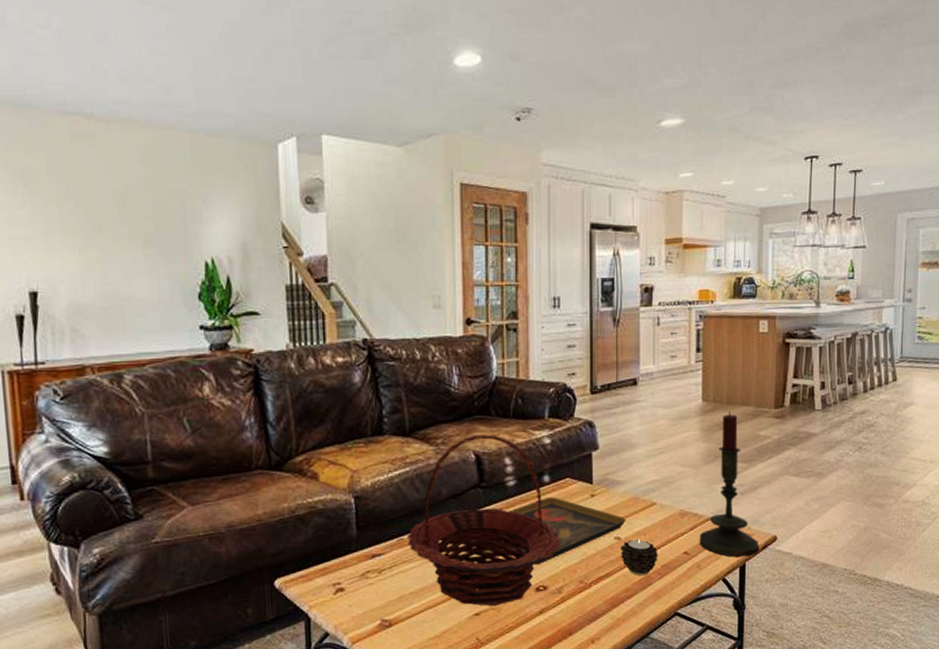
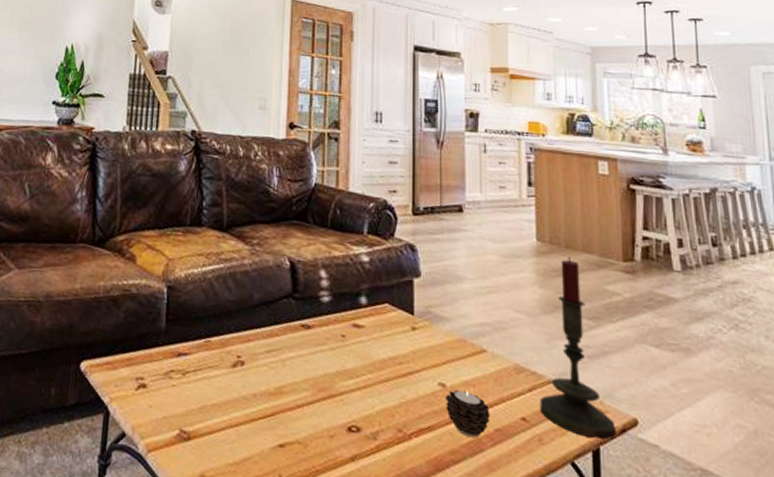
basket: present [407,434,561,607] -> none [214,240,377,441]
decorative tray: present [475,497,626,565] -> none [285,321,452,399]

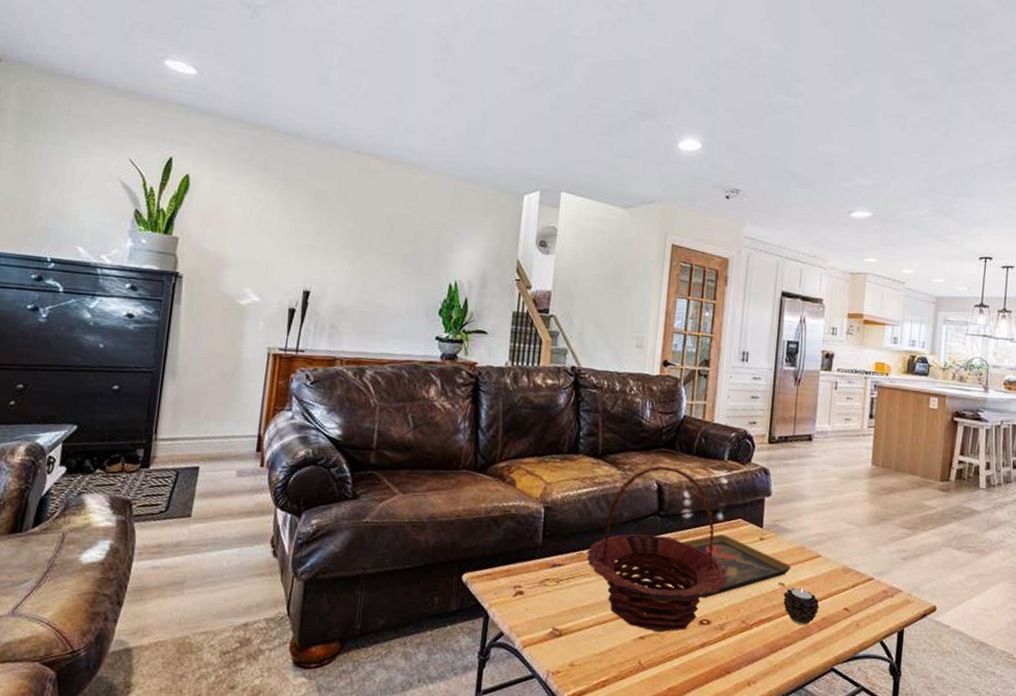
basket: none [214,240,377,441] -> present [586,466,728,633]
decorative tray: none [285,321,452,399] -> present [648,534,791,598]
candle: present [539,256,616,440] -> none [860,477,919,623]

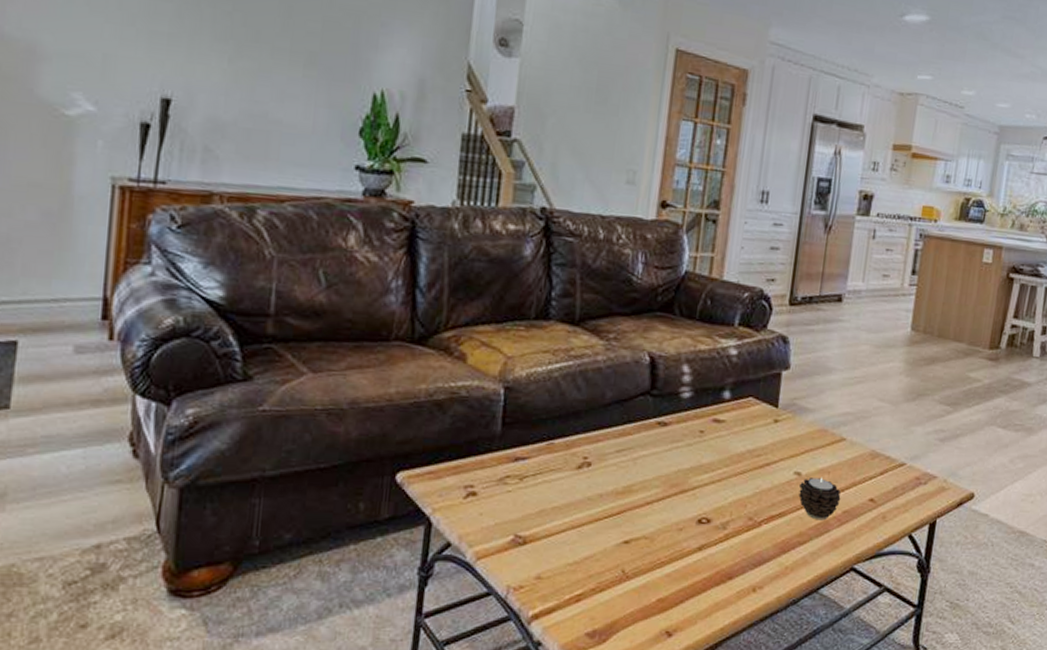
basket: present [586,466,728,633] -> none [558,334,734,536]
decorative tray: present [648,534,791,598] -> none [636,416,810,493]

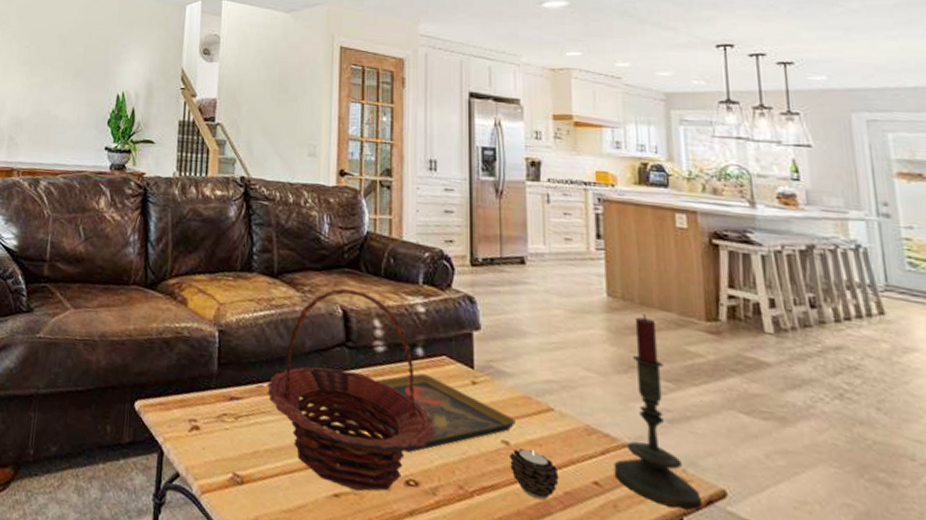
basket: none [558,334,734,536] -> present [267,288,436,492]
decorative tray: none [636,416,810,493] -> present [338,373,516,452]
candle: none [888,345,954,514] -> present [613,313,702,511]

